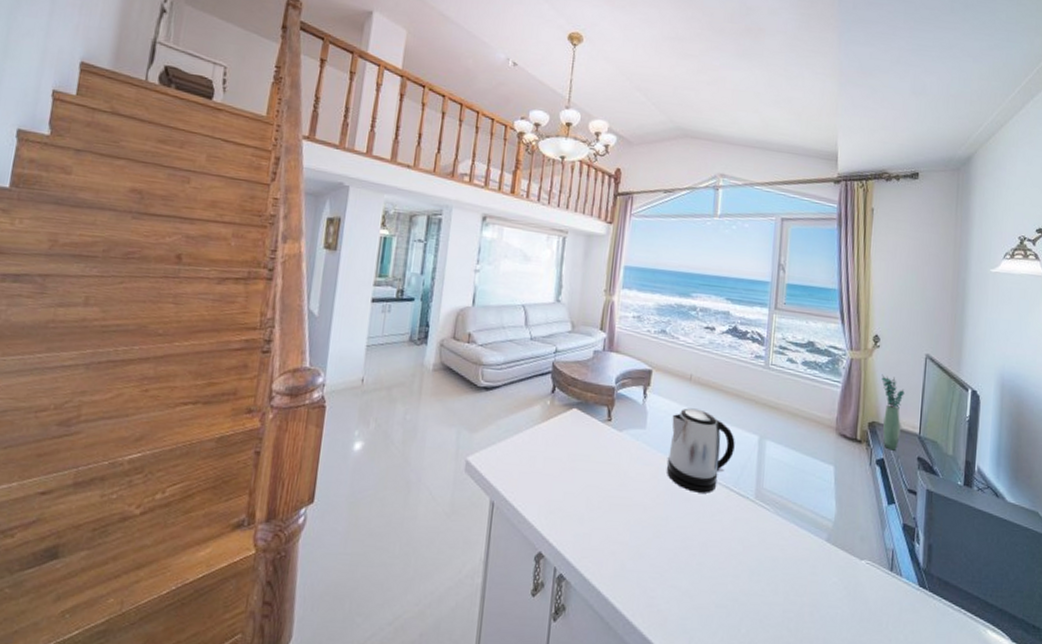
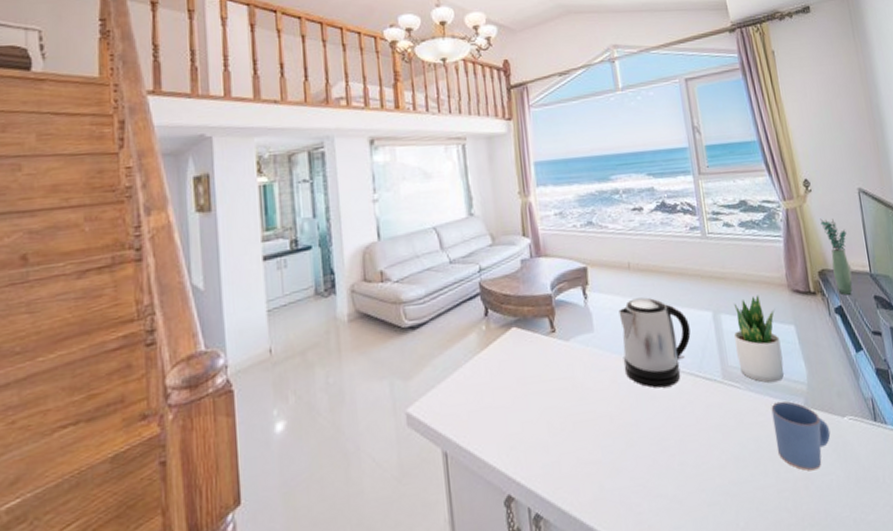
planter: none [773,430,818,514] -> present [733,295,784,383]
mug: none [791,531,846,601] -> present [771,400,831,471]

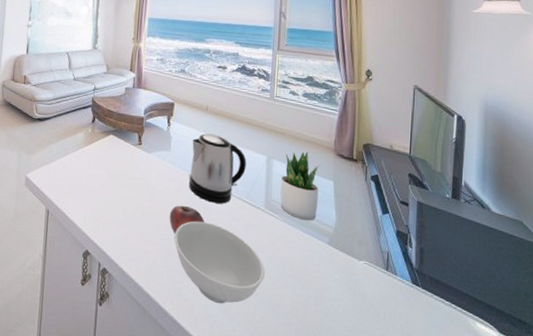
fruit: none [608,399,654,443] -> present [169,205,205,235]
bowl: none [619,415,740,520] -> present [174,221,265,304]
mug: present [771,400,831,471] -> none [298,235,346,294]
vase: present [820,218,853,296] -> none [374,103,395,168]

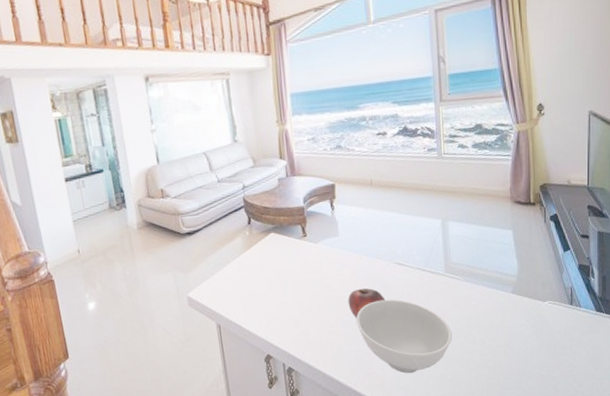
kettle: present [188,133,246,204] -> none [360,208,421,279]
planter: present [280,151,319,221] -> none [458,205,498,276]

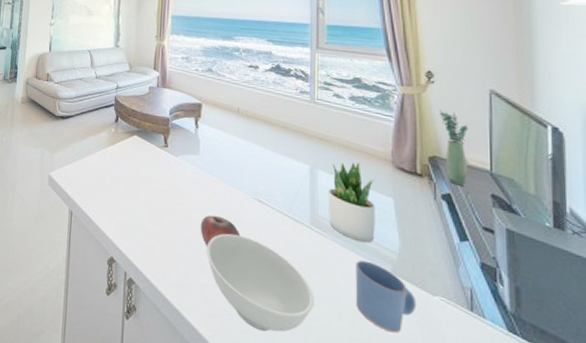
planter: none [458,205,498,276] -> present [327,162,375,243]
mug: none [483,289,531,341] -> present [355,260,417,334]
vase: none [548,139,571,206] -> present [439,109,468,187]

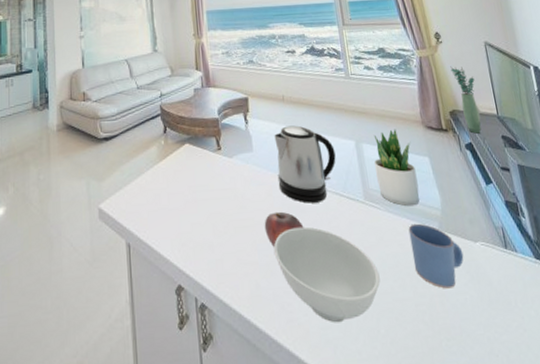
kettle: none [220,137,286,217] -> present [274,125,336,204]

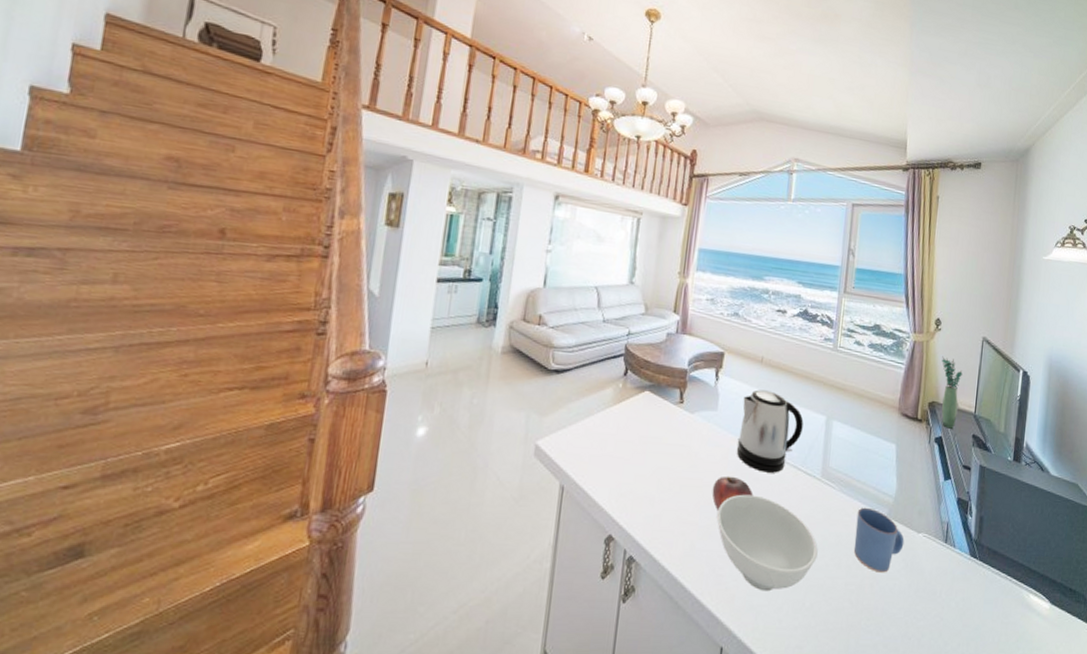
planter: present [373,129,420,207] -> none [838,410,881,490]

